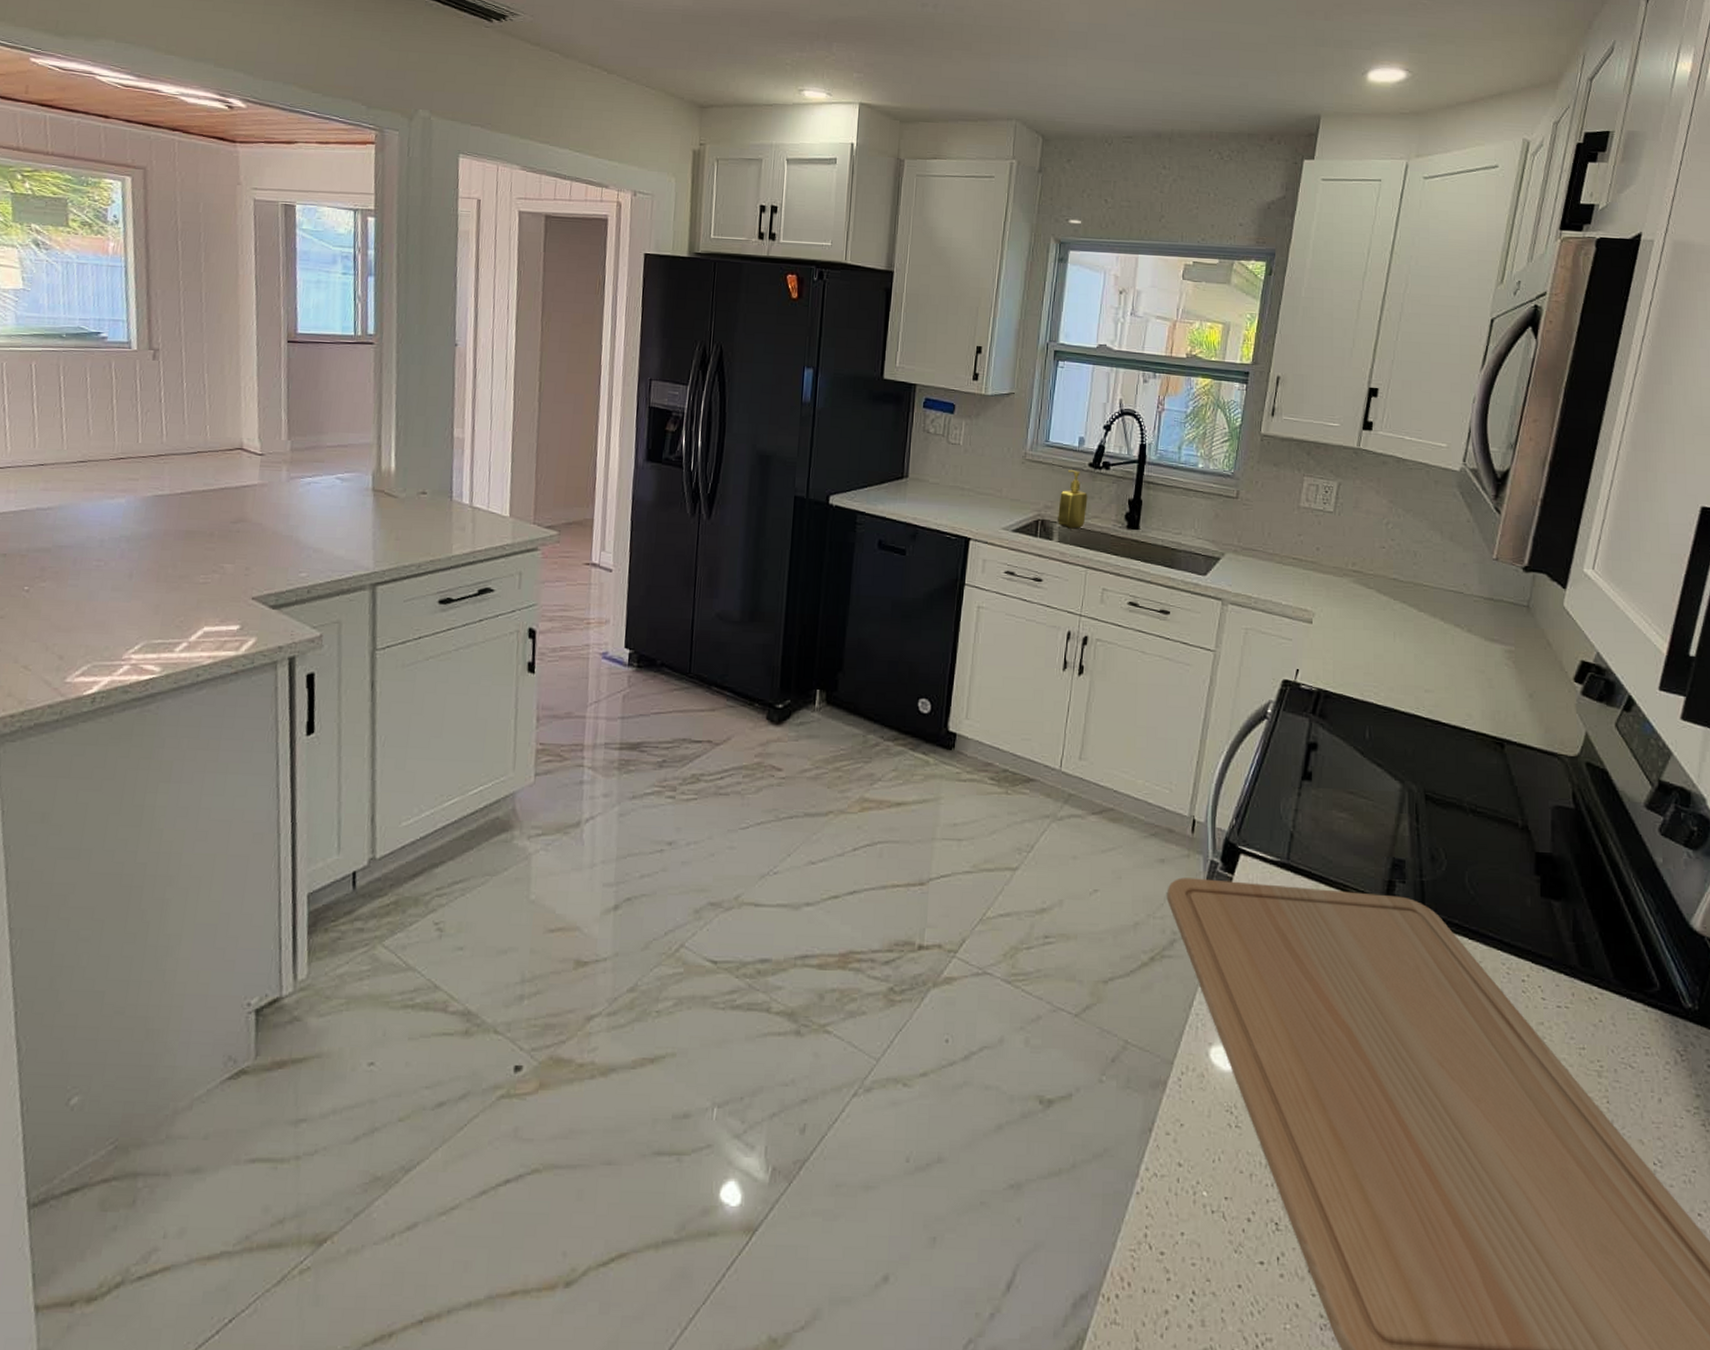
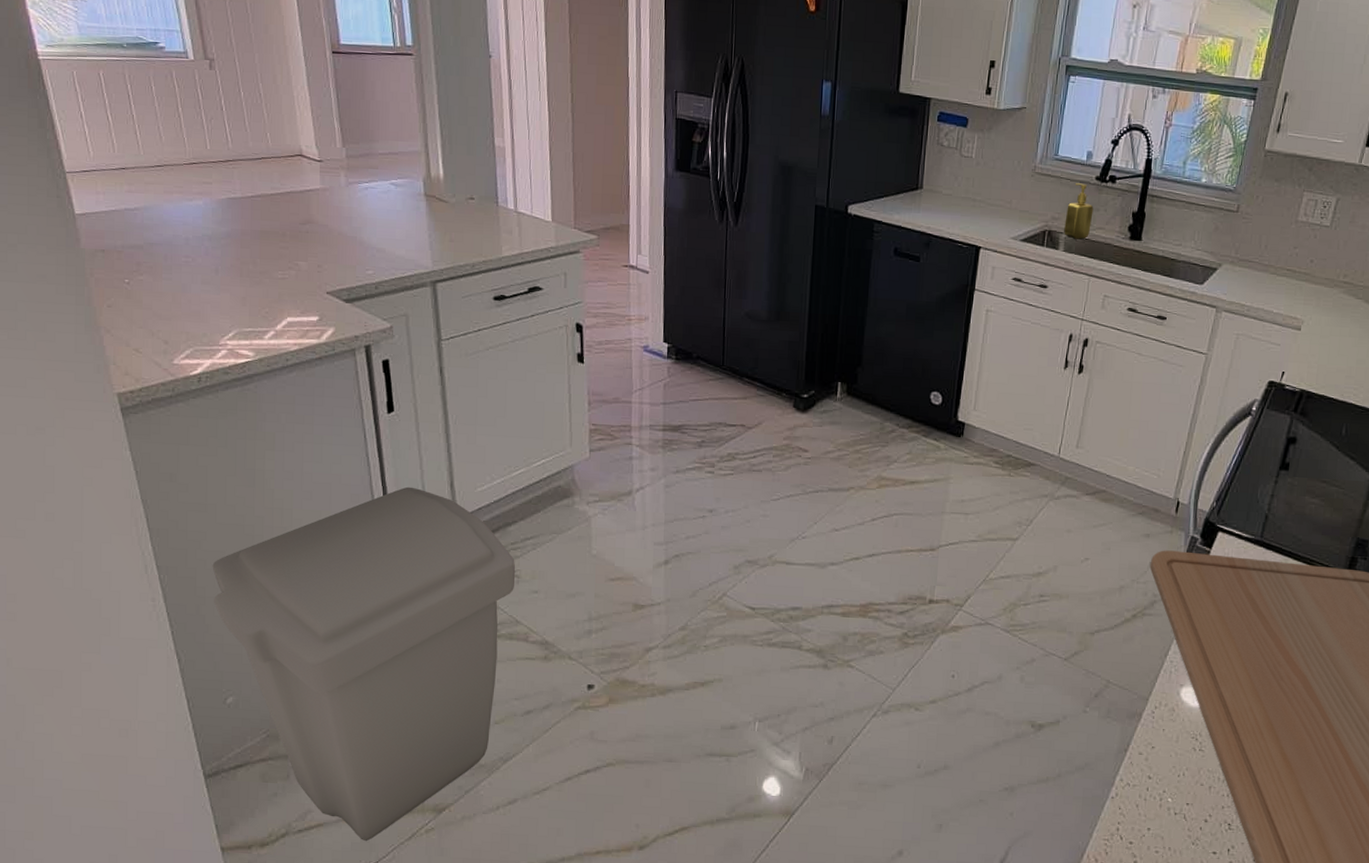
trash can: none [72,822,439,1288] -> present [212,486,516,841]

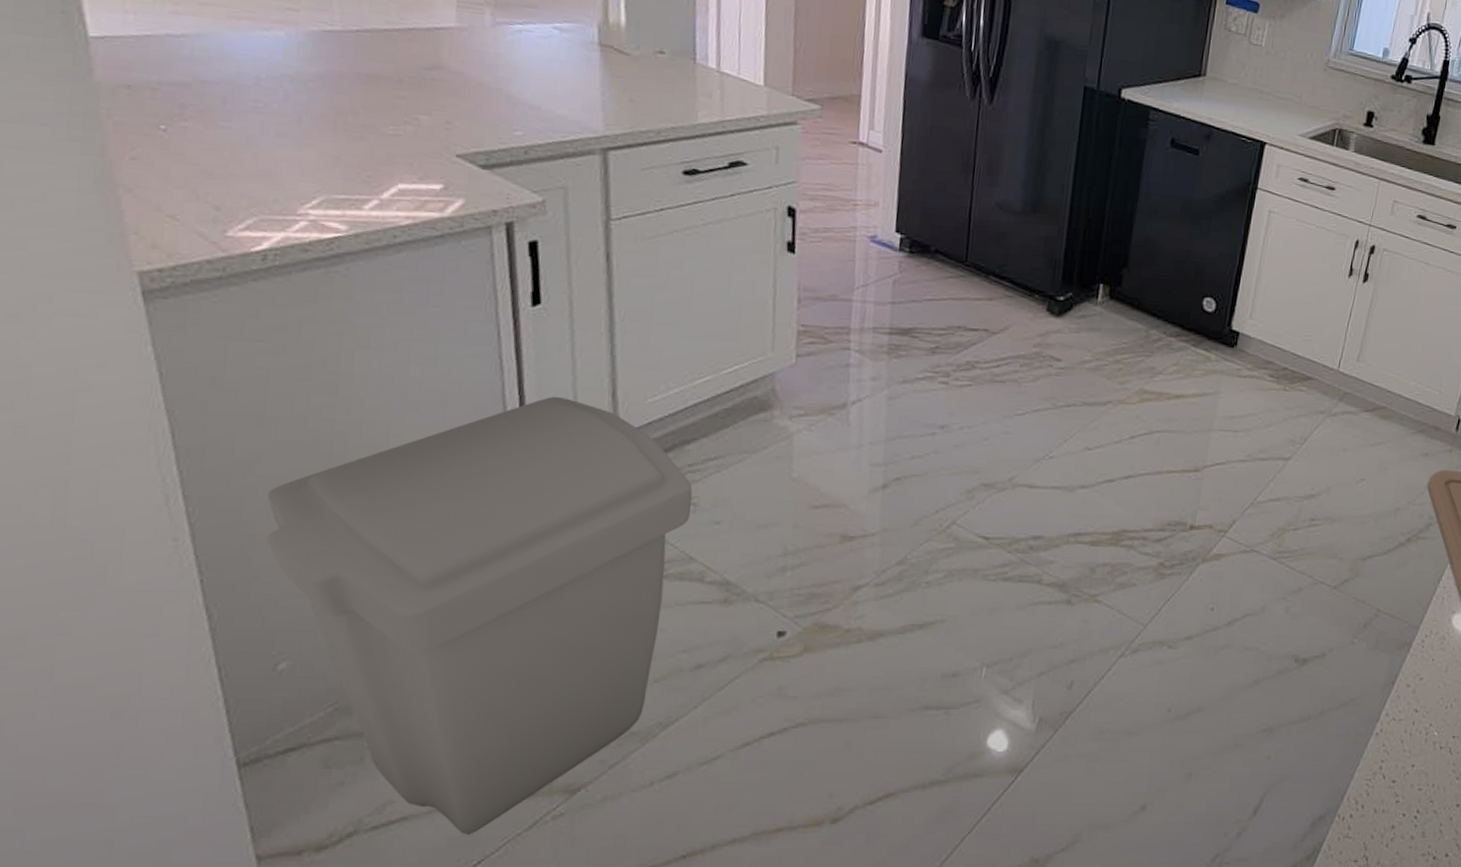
soap dispenser: present [1064,183,1094,240] -> none [1355,81,1388,141]

